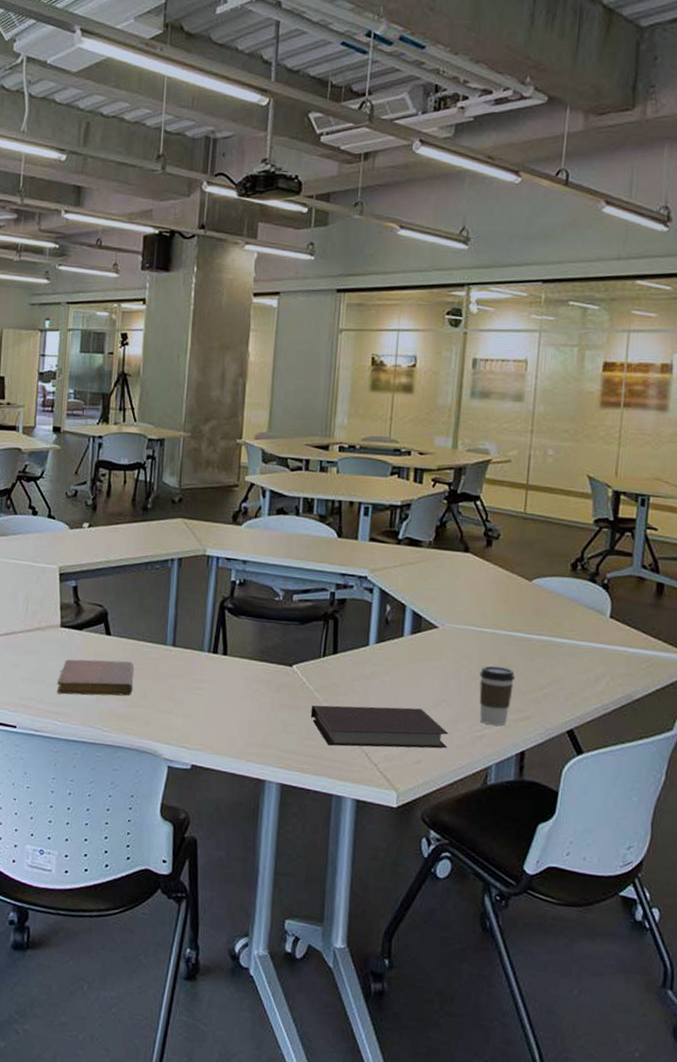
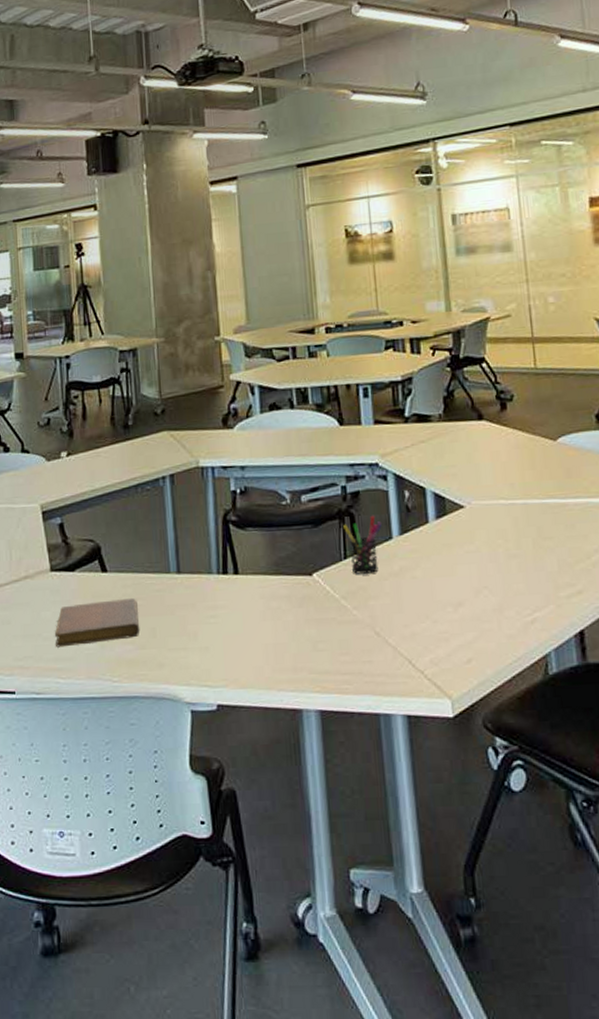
notebook: present [310,705,449,749] -> none [340,600,498,658]
pen holder: none [327,622,361,673] -> present [343,515,382,574]
coffee cup: present [479,665,516,726] -> none [518,539,559,606]

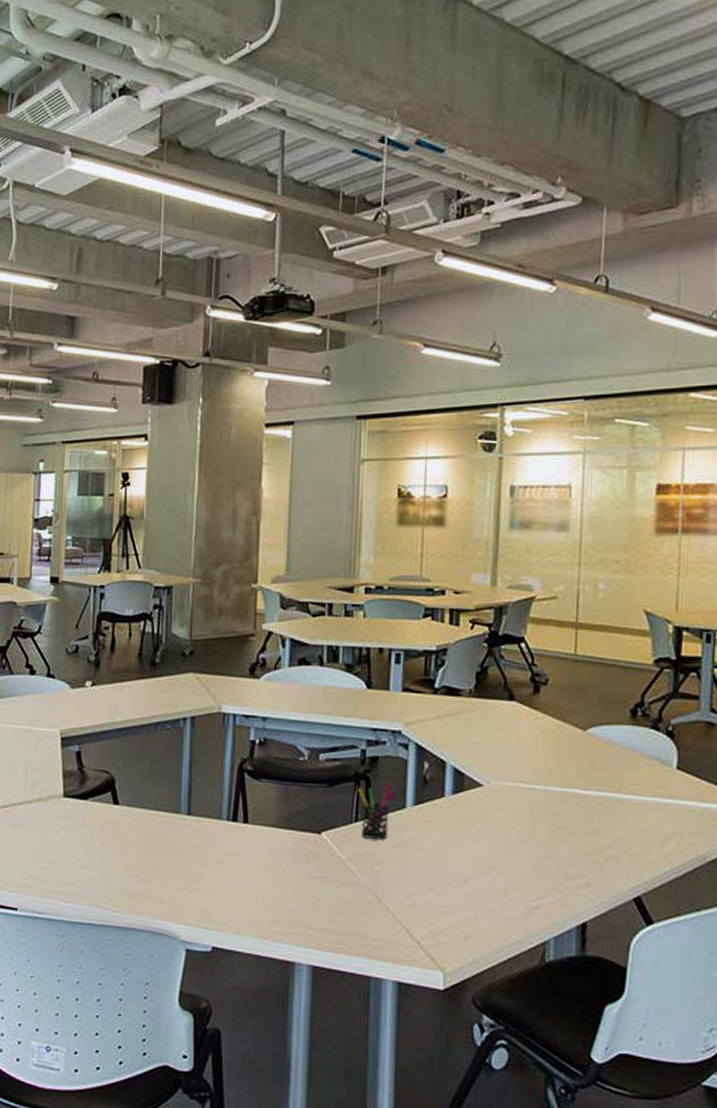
notebook: present [54,598,140,648] -> none [61,832,145,872]

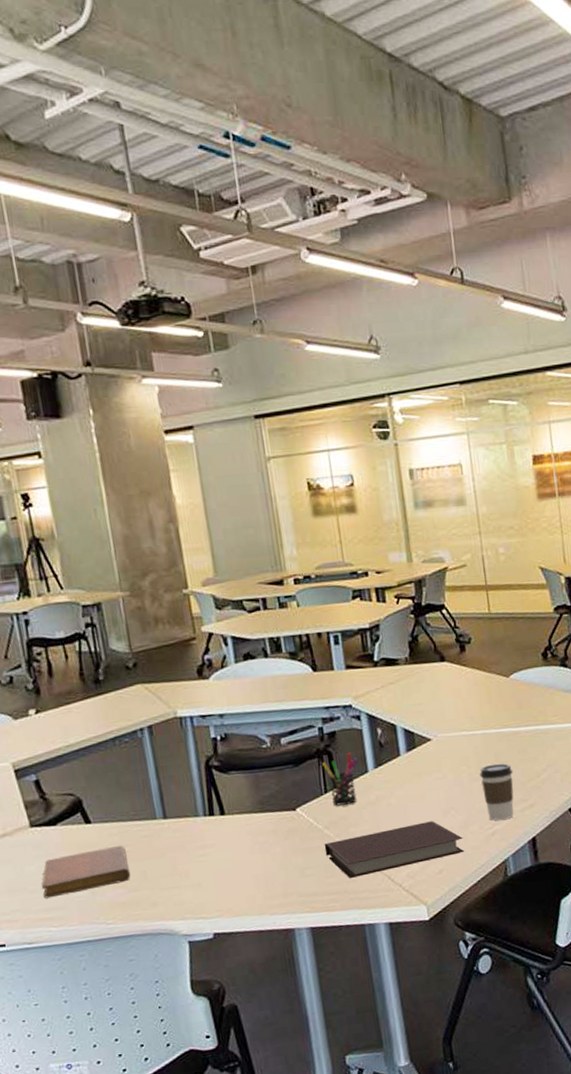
notebook: none [61,832,145,872] -> present [41,846,131,899]
notebook: none [343,876,500,922] -> present [324,821,465,878]
coffee cup: none [532,826,573,894] -> present [479,763,514,821]

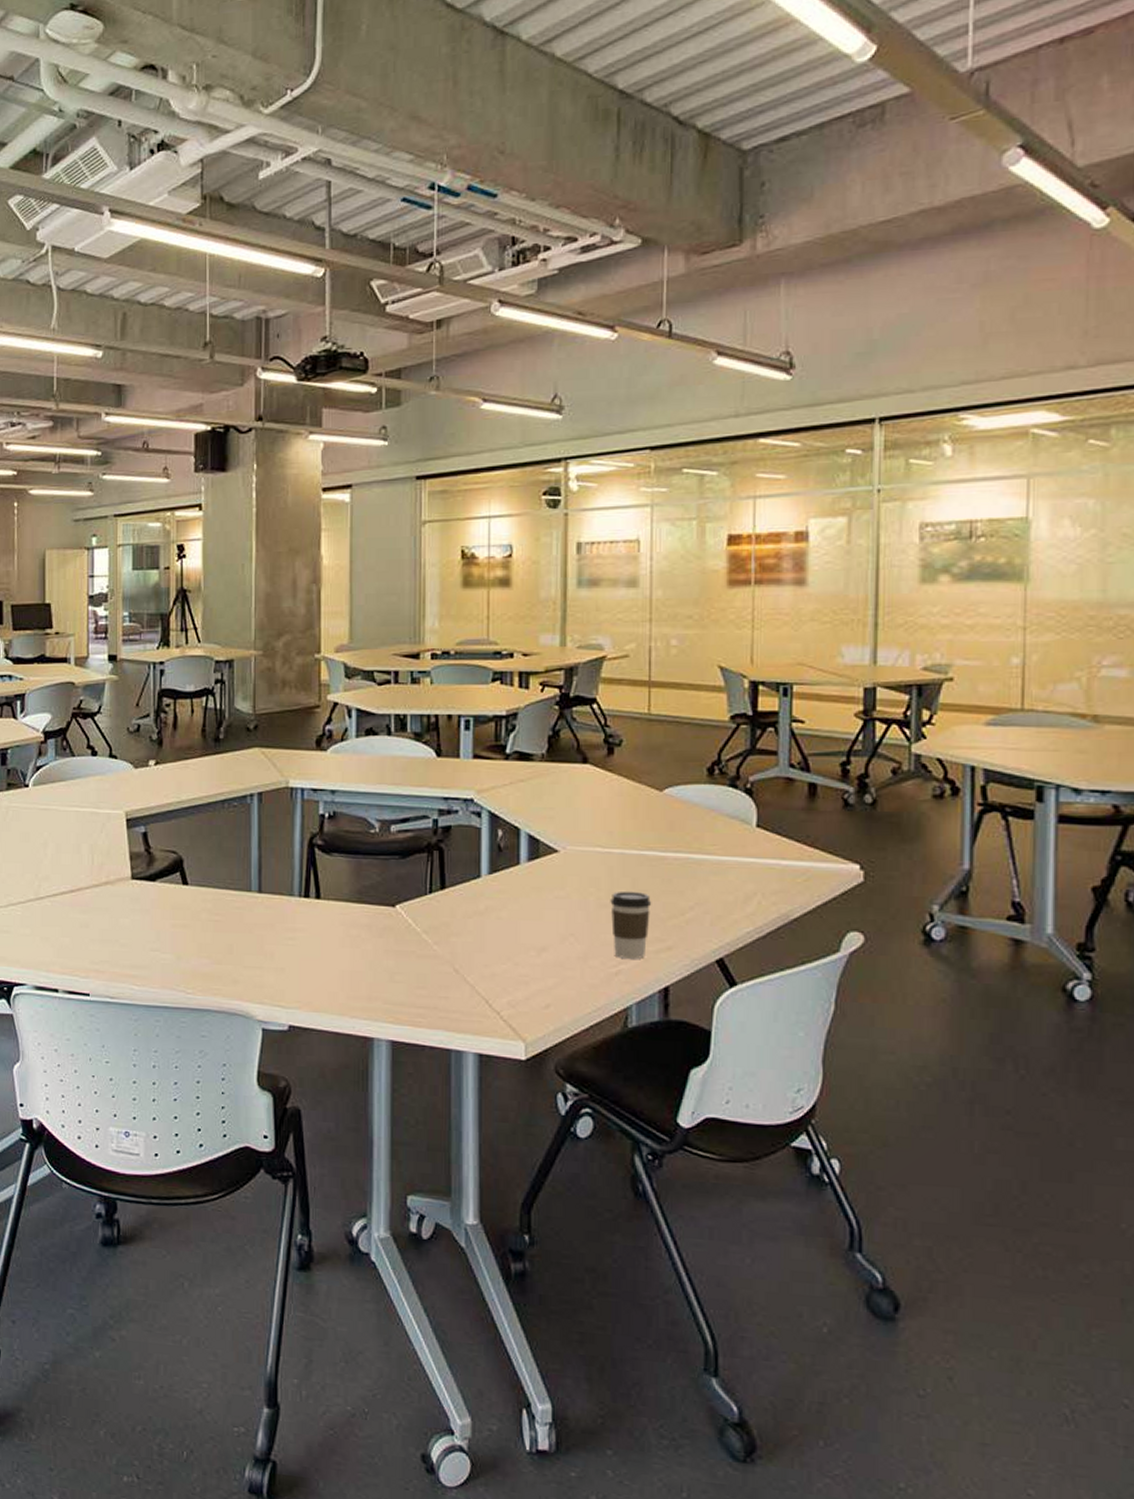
notebook: present [41,846,131,899] -> none [131,913,217,955]
pen holder: present [322,752,358,806] -> none [432,851,471,910]
notebook: present [324,821,465,878] -> none [419,945,580,994]

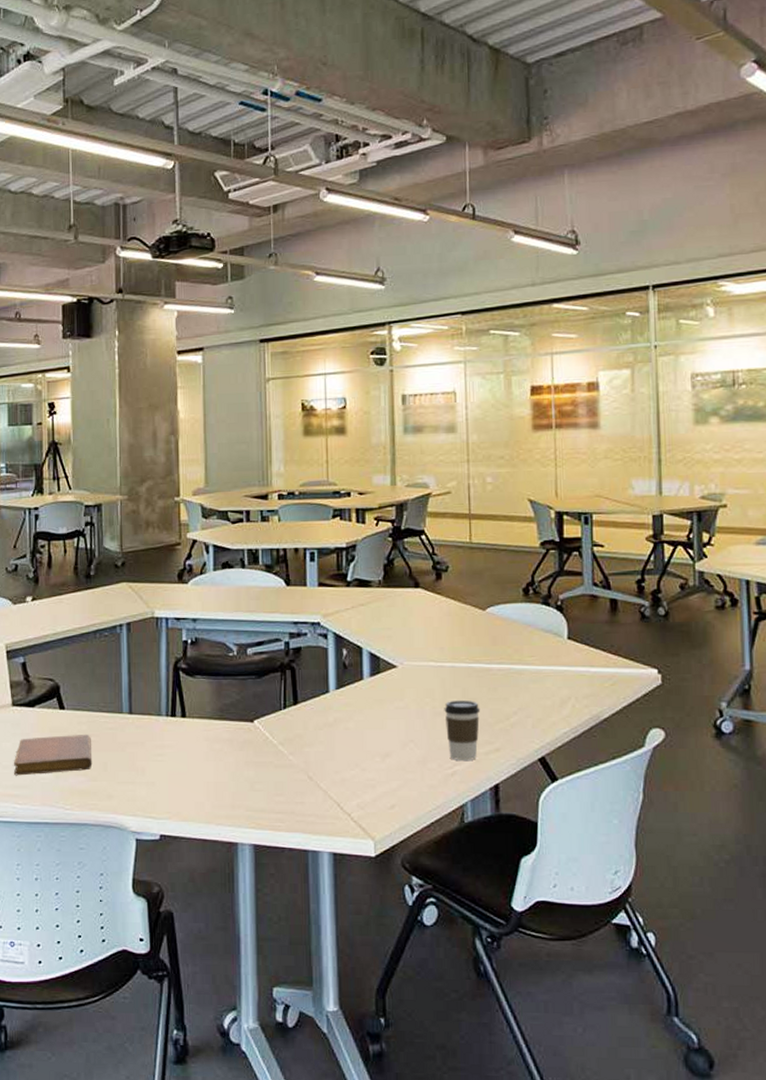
notebook: none [131,913,217,955] -> present [13,735,93,776]

